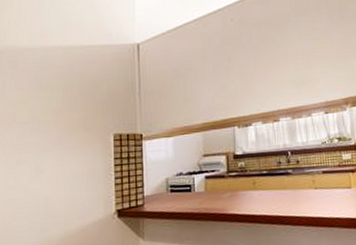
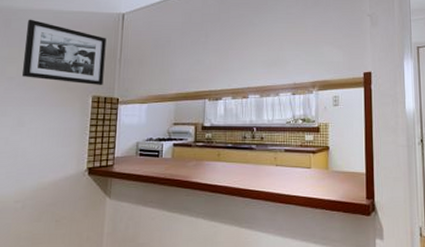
picture frame: none [34,58,124,123] -> present [21,19,107,86]

